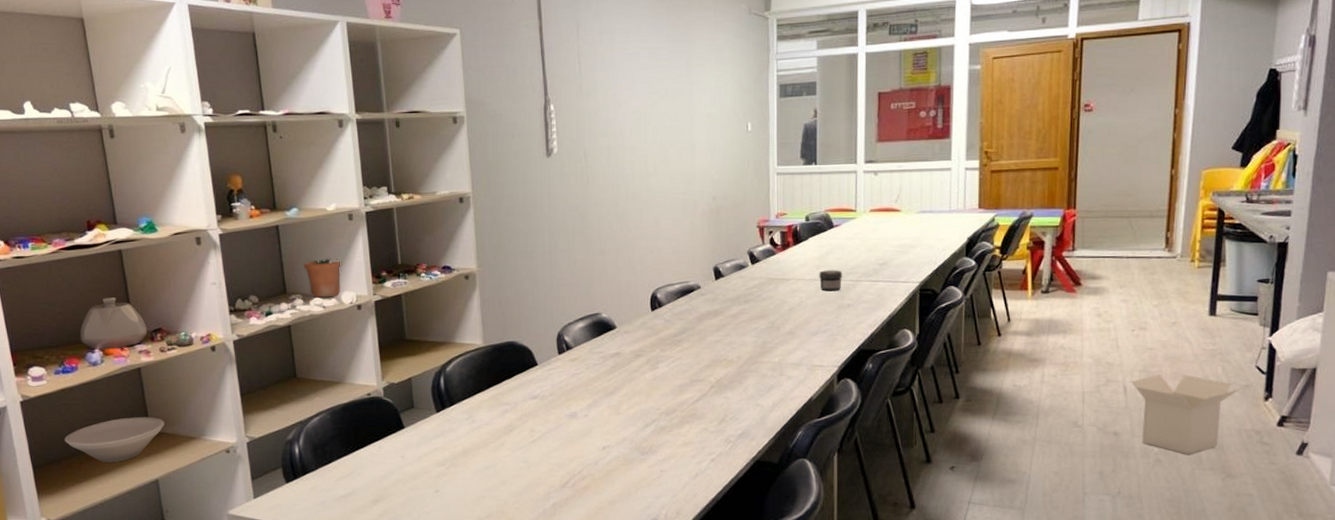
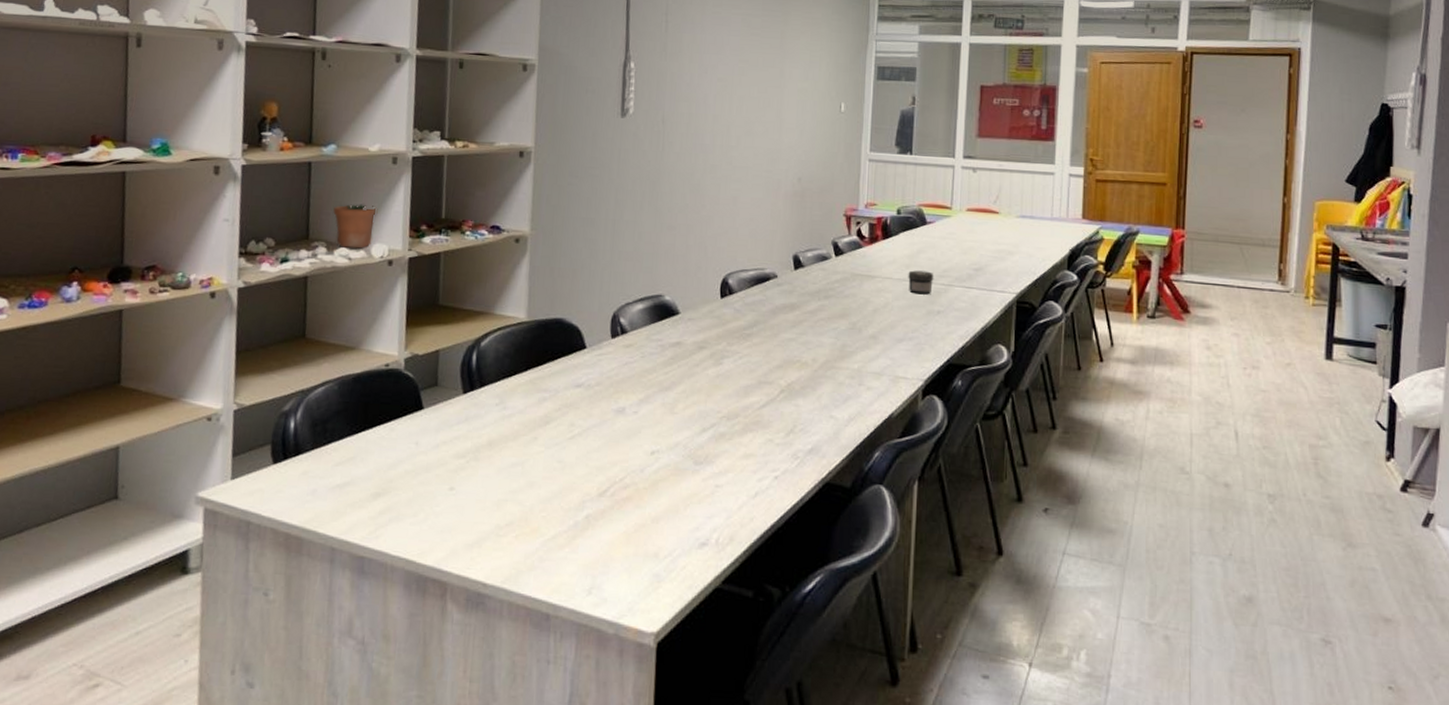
ceramic bowl: present [64,417,165,462] -> none [14,367,140,421]
jar: present [80,296,148,350] -> none [56,224,140,285]
cardboard box: present [1131,374,1239,455] -> none [1243,420,1359,517]

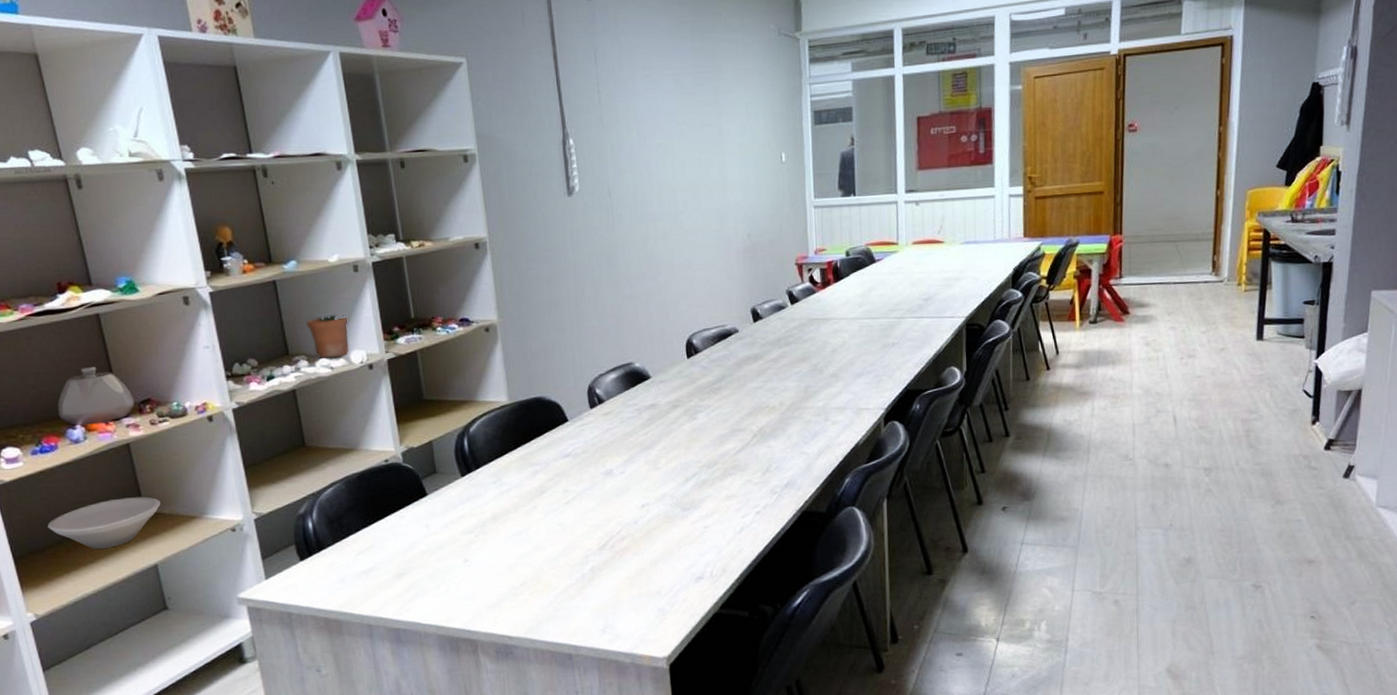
ceramic bowl: none [14,367,140,421] -> present [47,496,161,549]
jar: none [56,224,140,285] -> present [57,366,135,426]
jar: present [908,270,934,295] -> none [862,307,887,330]

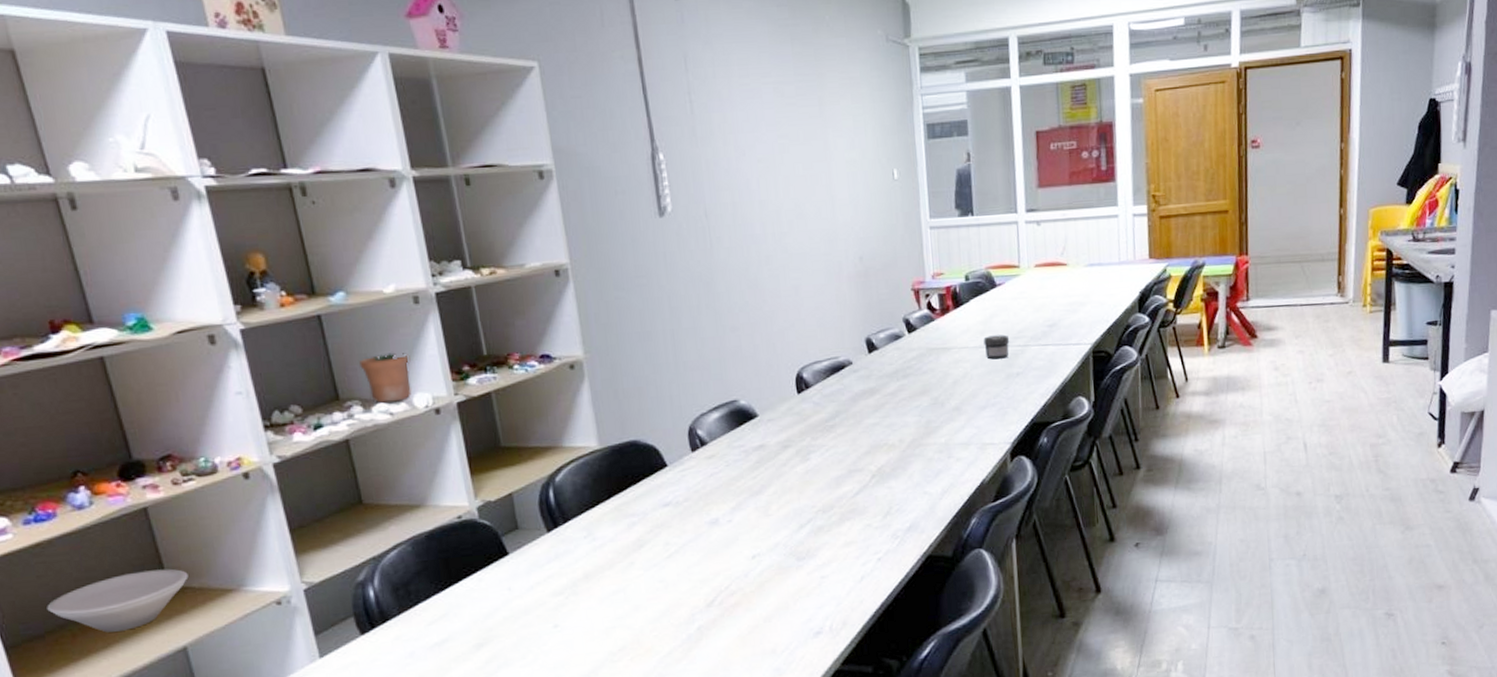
jar: present [57,366,135,426] -> none [54,418,153,489]
jar: none [862,307,887,330] -> present [983,334,1010,360]

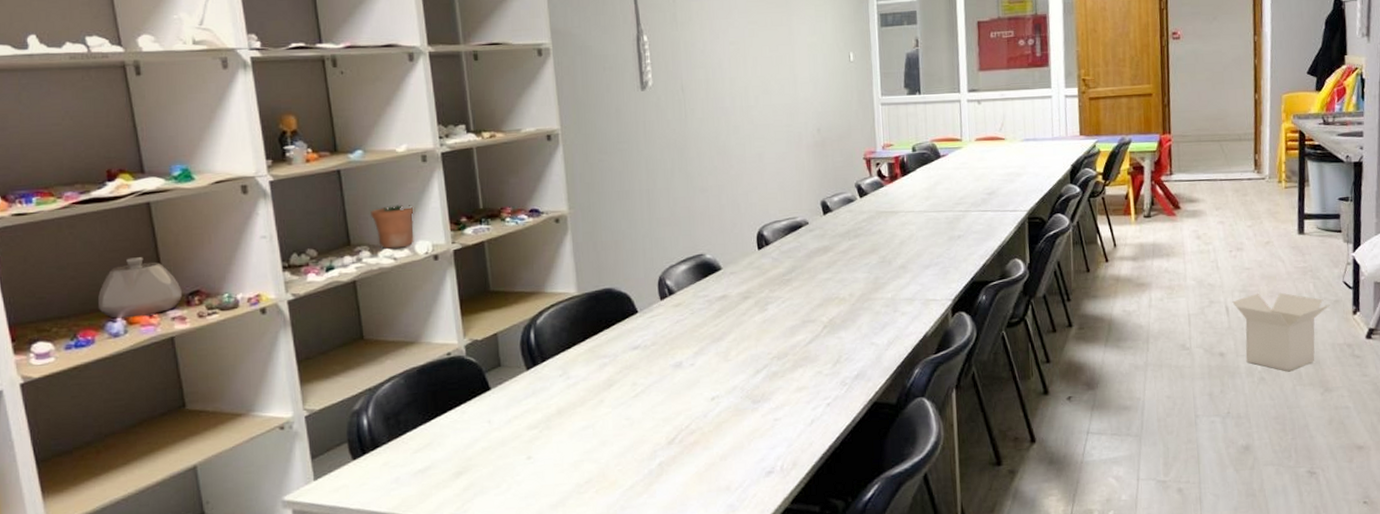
ceramic bowl: present [47,568,189,633] -> none [77,393,204,450]
jar: none [54,418,153,489] -> present [97,256,183,319]
jar: present [983,334,1010,360] -> none [928,201,952,223]
cardboard box: none [1311,426,1414,510] -> present [1232,292,1330,372]

